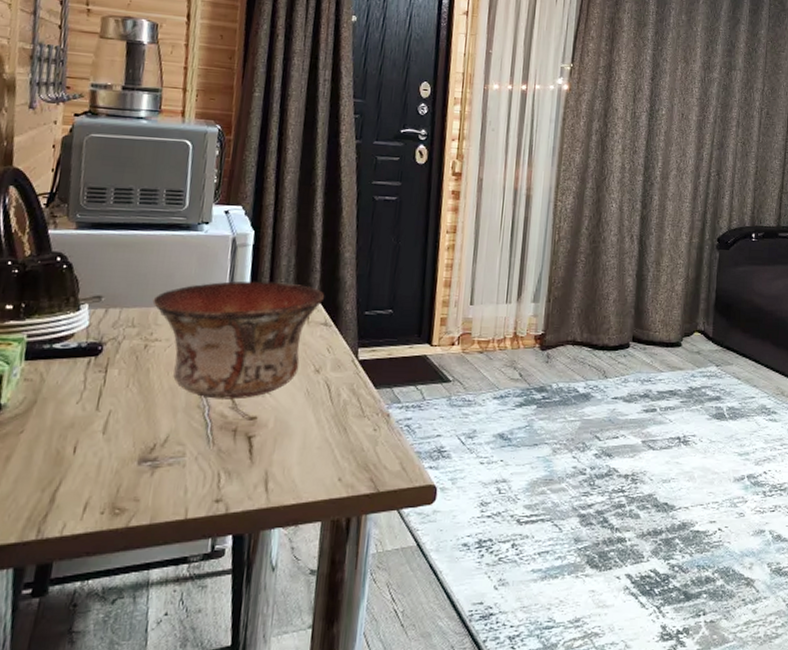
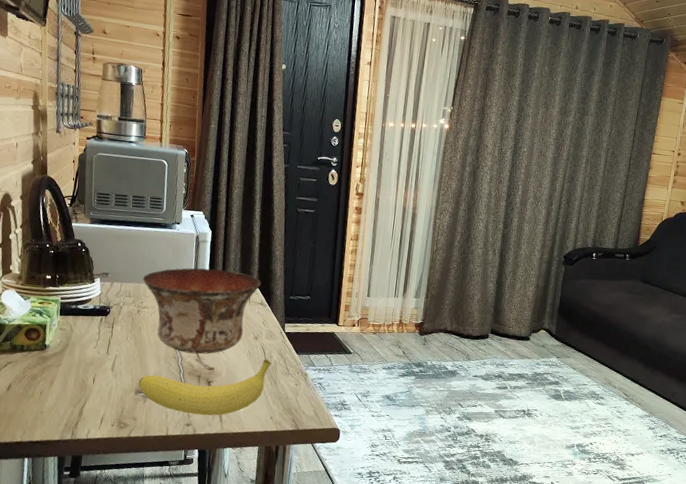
fruit: none [143,398,339,485] -> present [138,359,271,416]

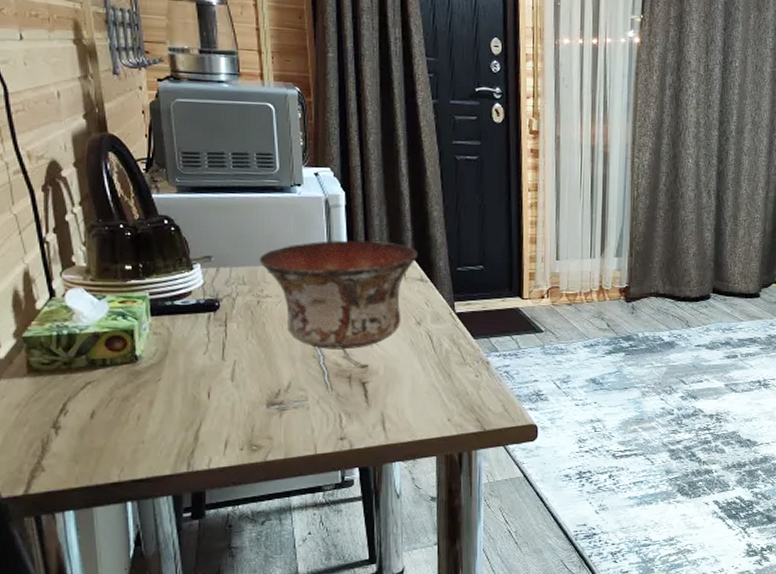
fruit: present [138,359,271,416] -> none [270,348,442,425]

